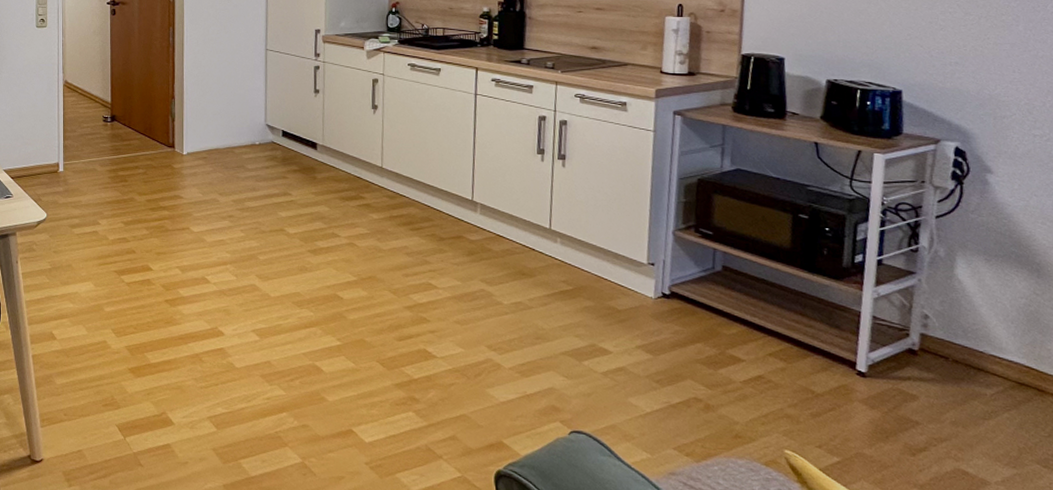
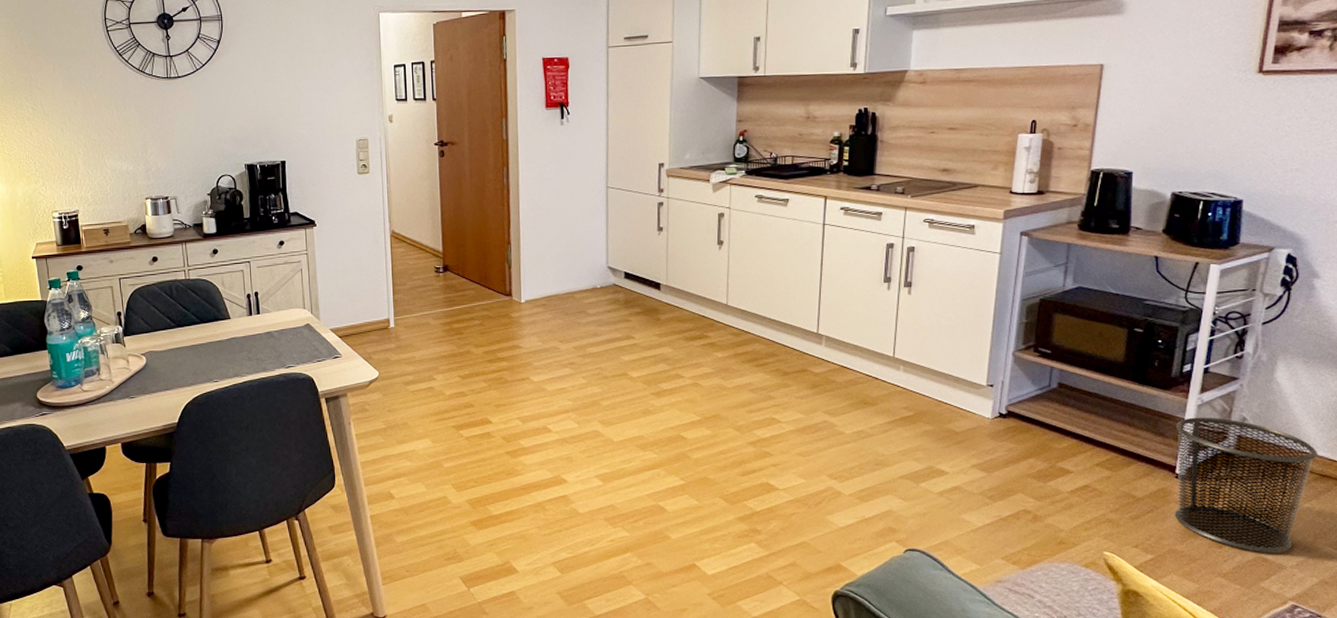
waste bin: none [851,311,1013,466] -> present [1174,417,1318,553]

